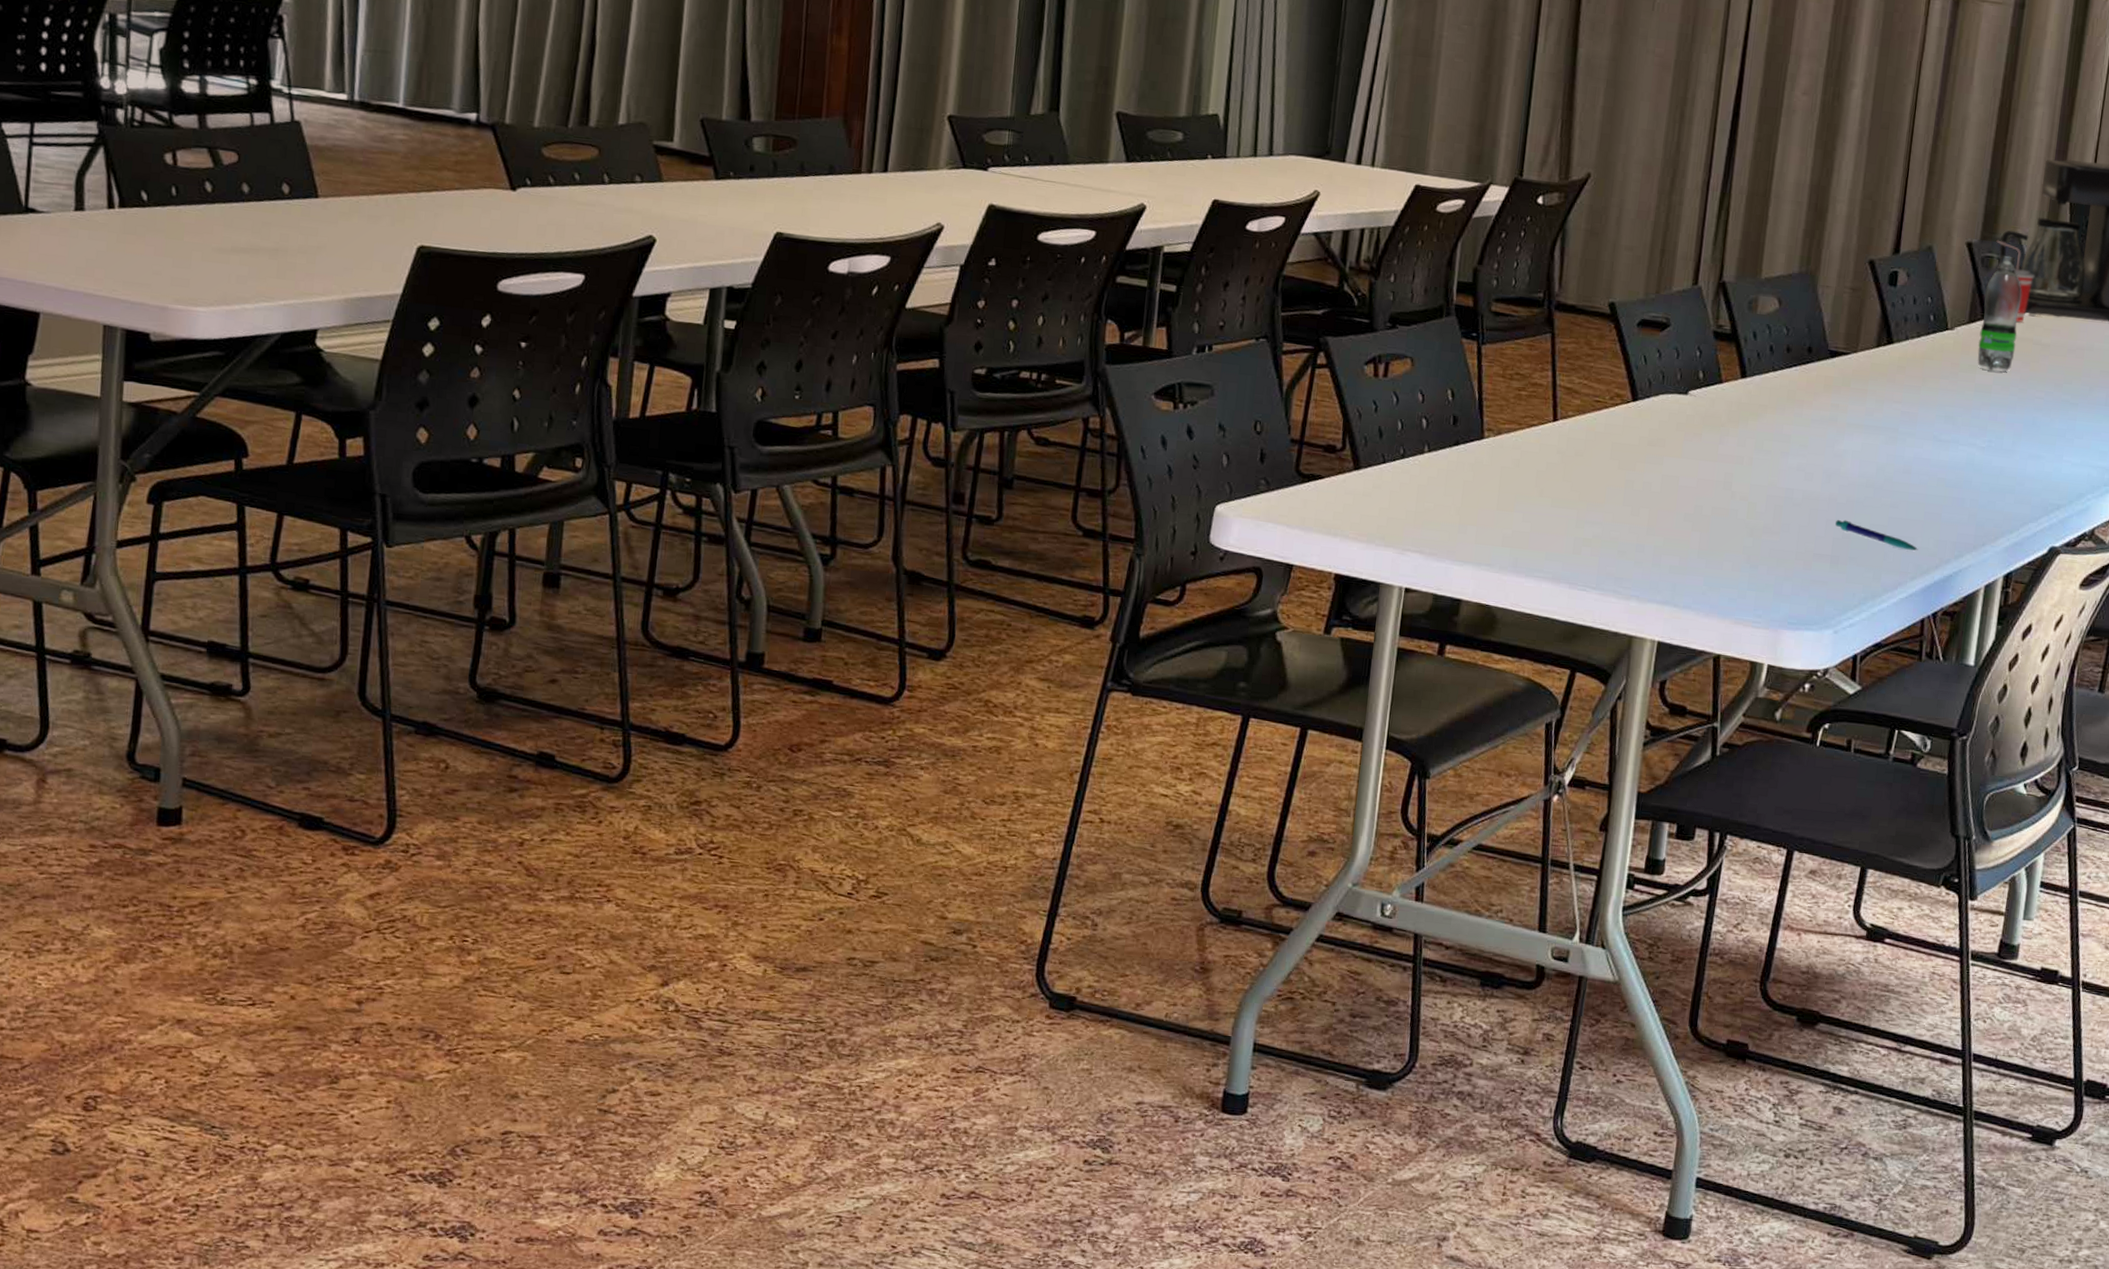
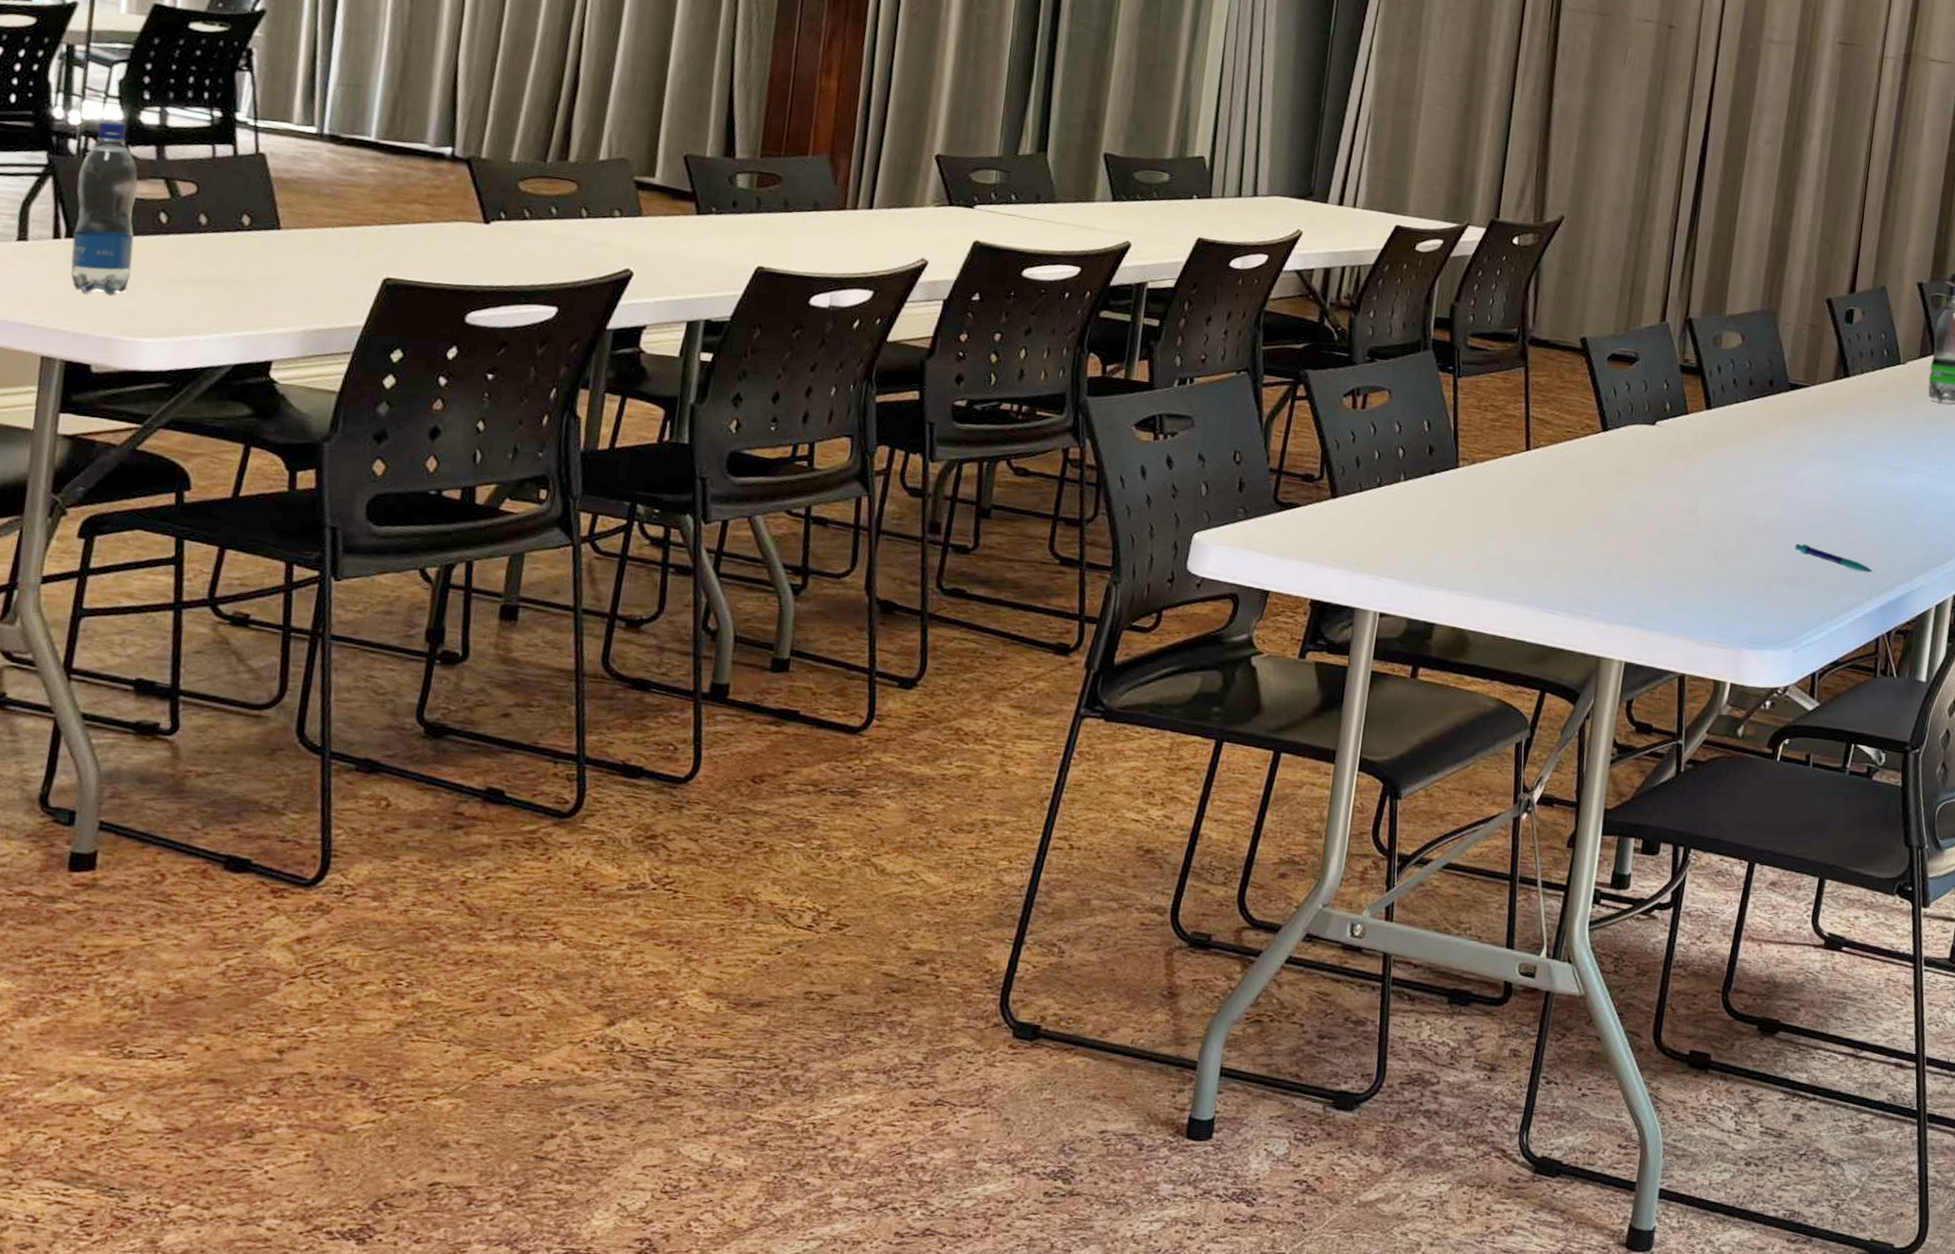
bottle: none [125,91,183,265] -> present [70,122,138,295]

